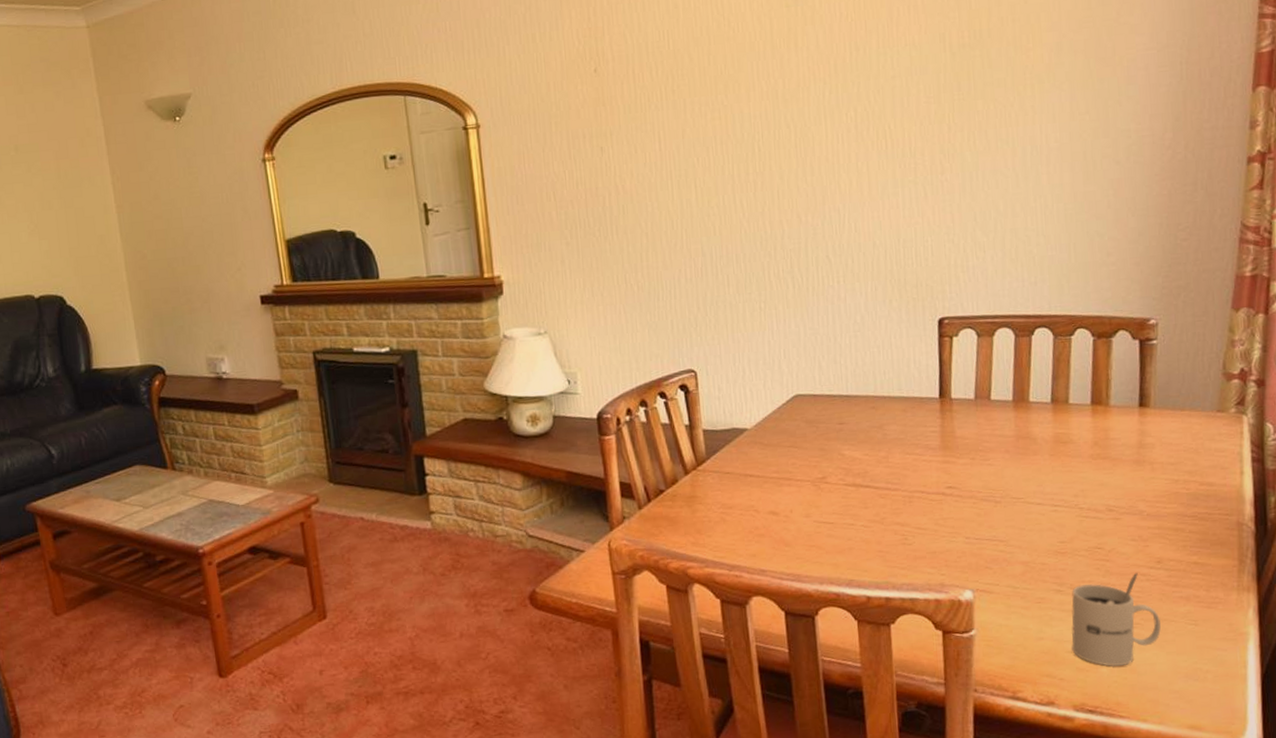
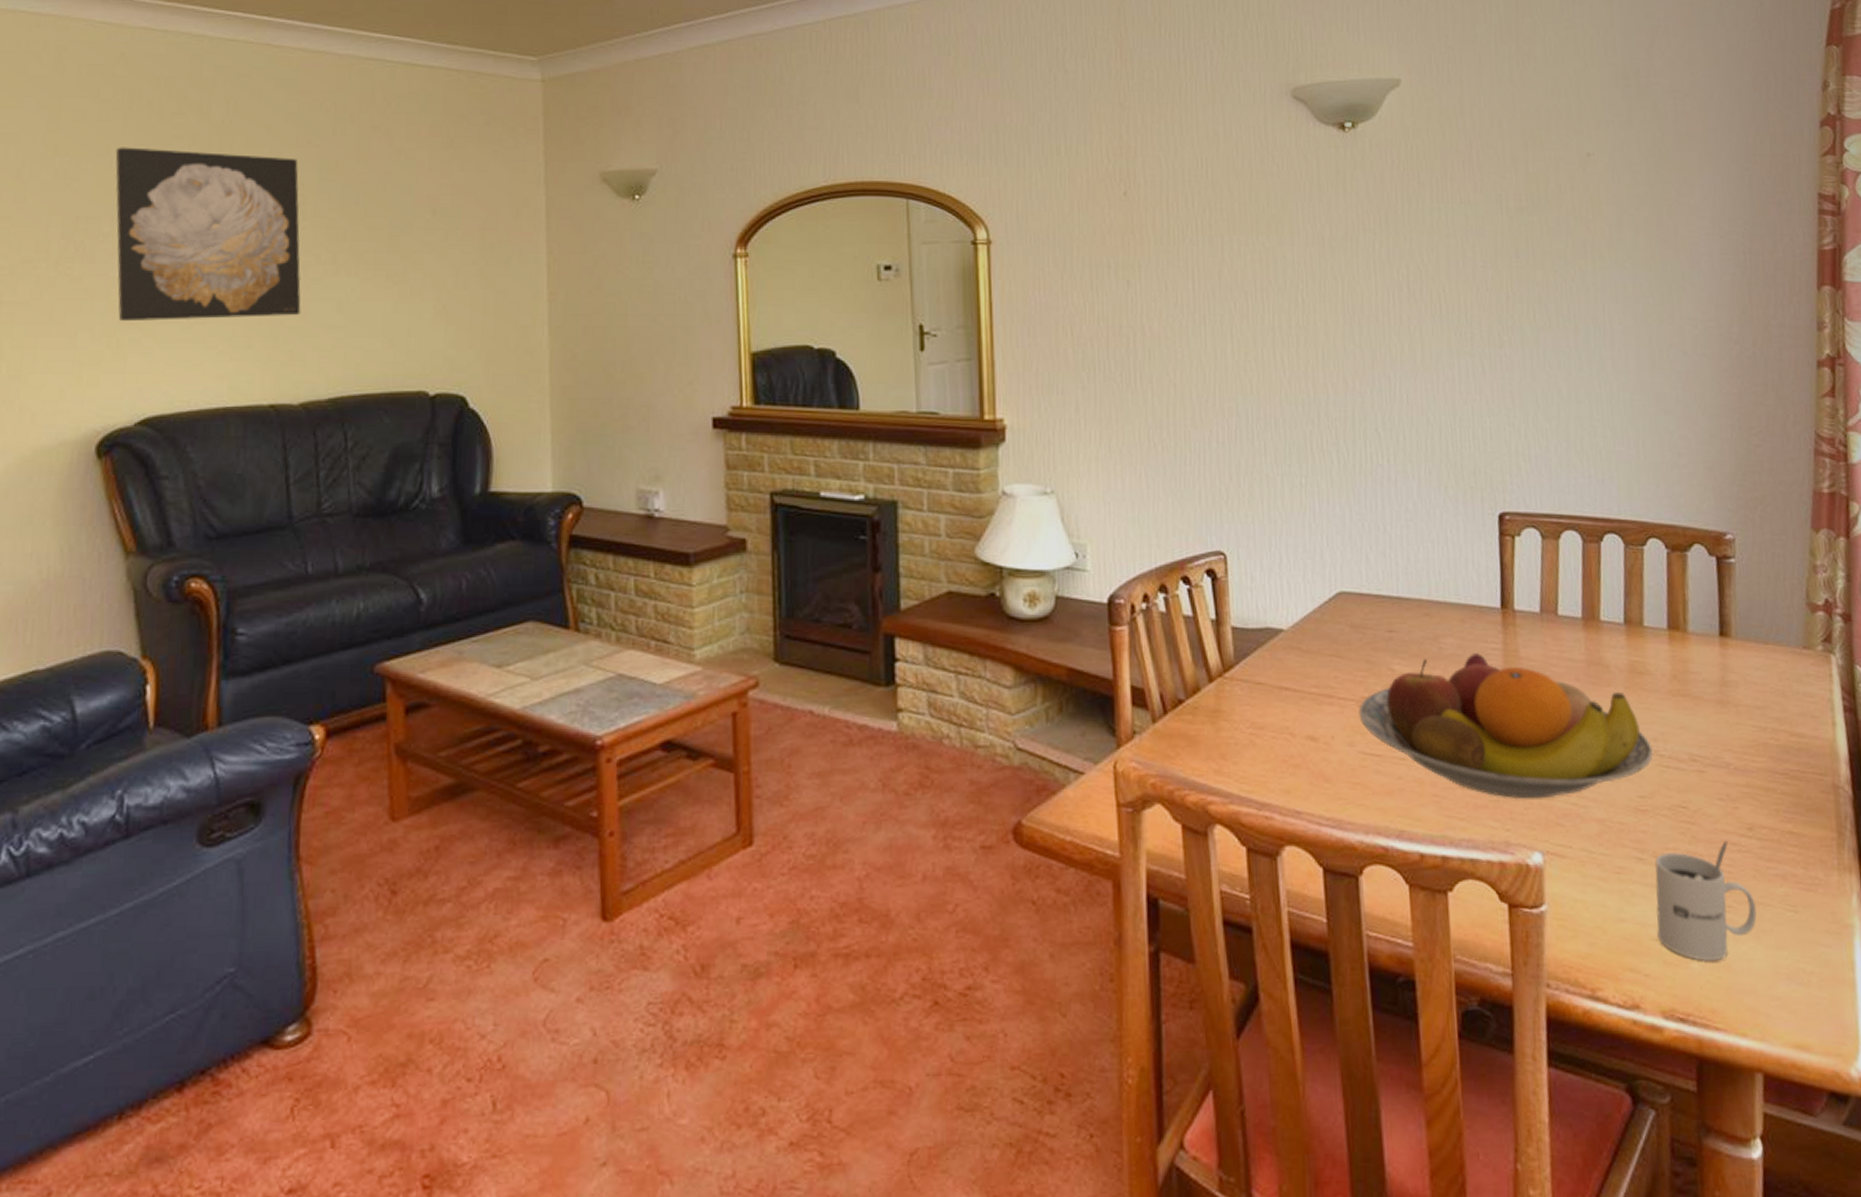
fruit bowl: none [813,436,1074,550] -> present [1358,653,1653,799]

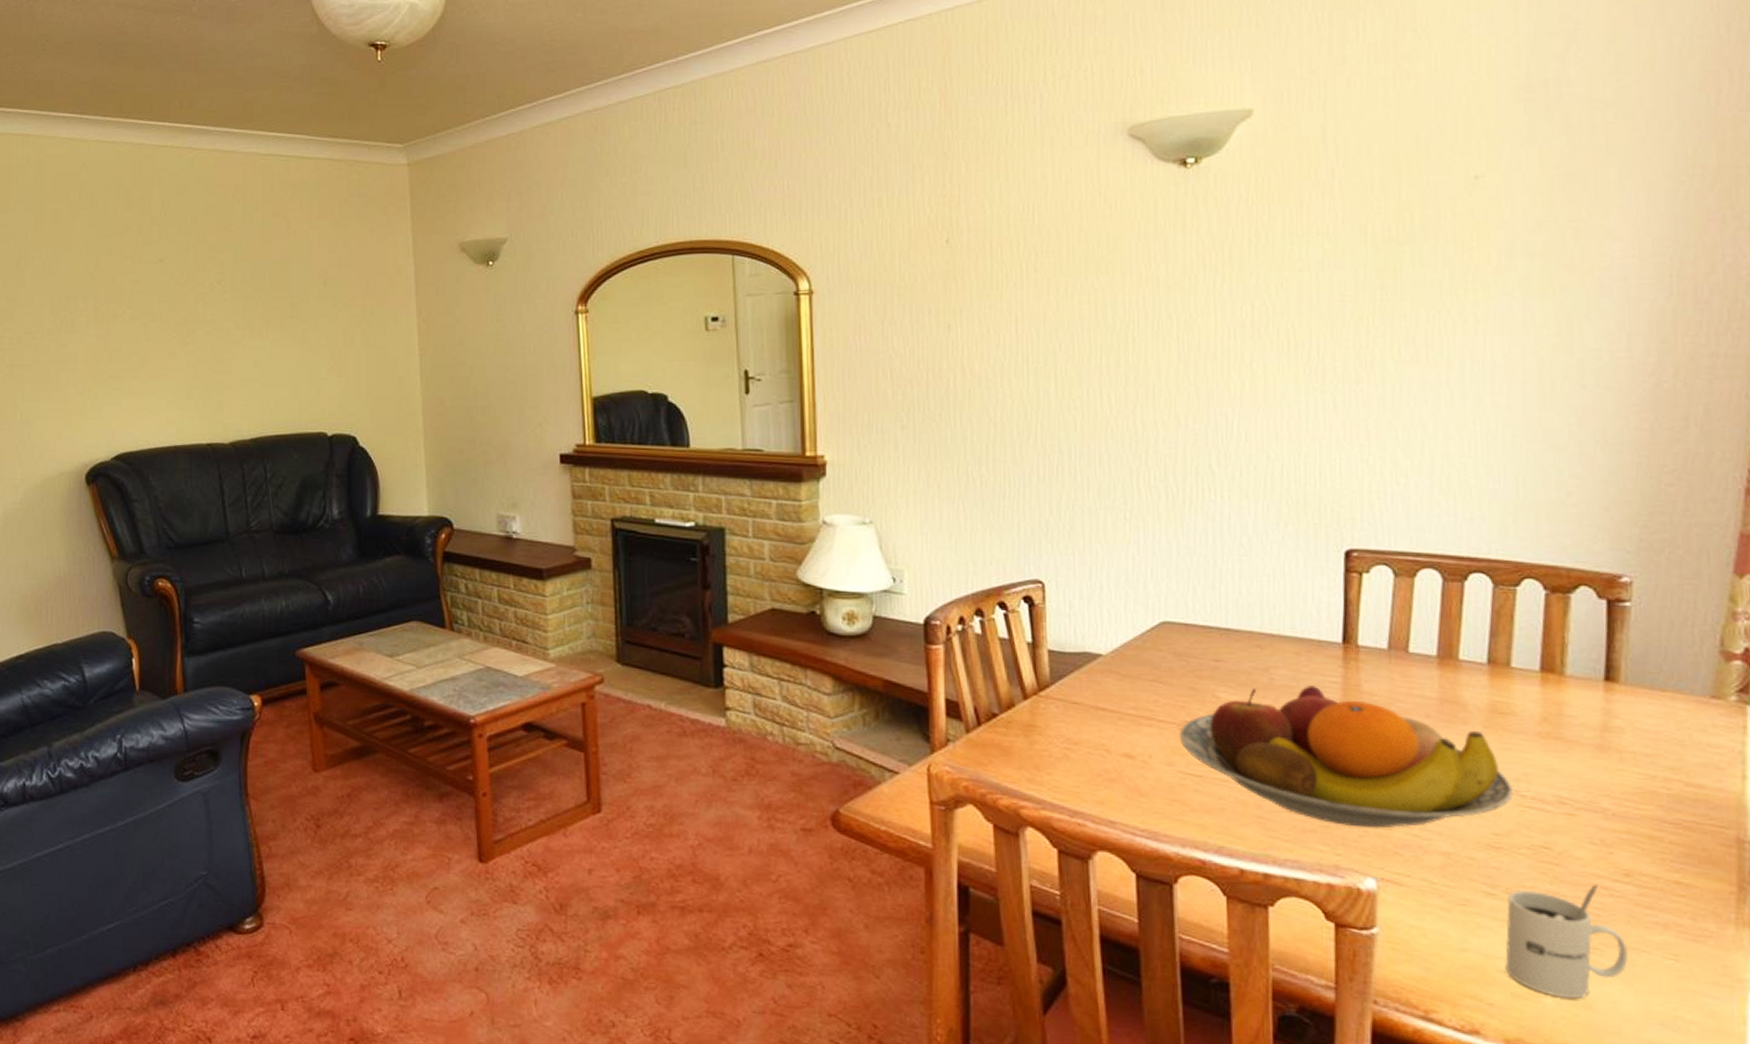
wall art: present [115,147,301,321] -> none [84,239,226,378]

